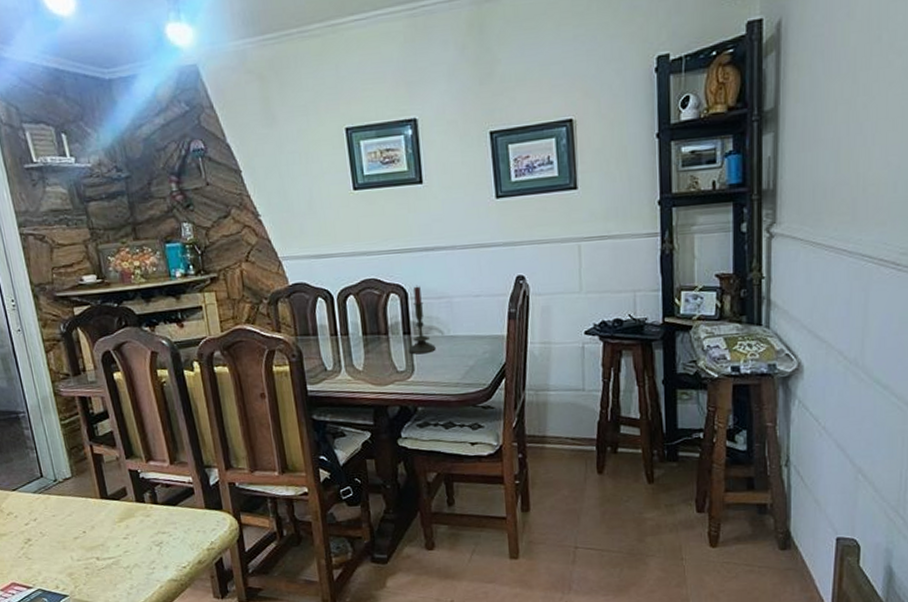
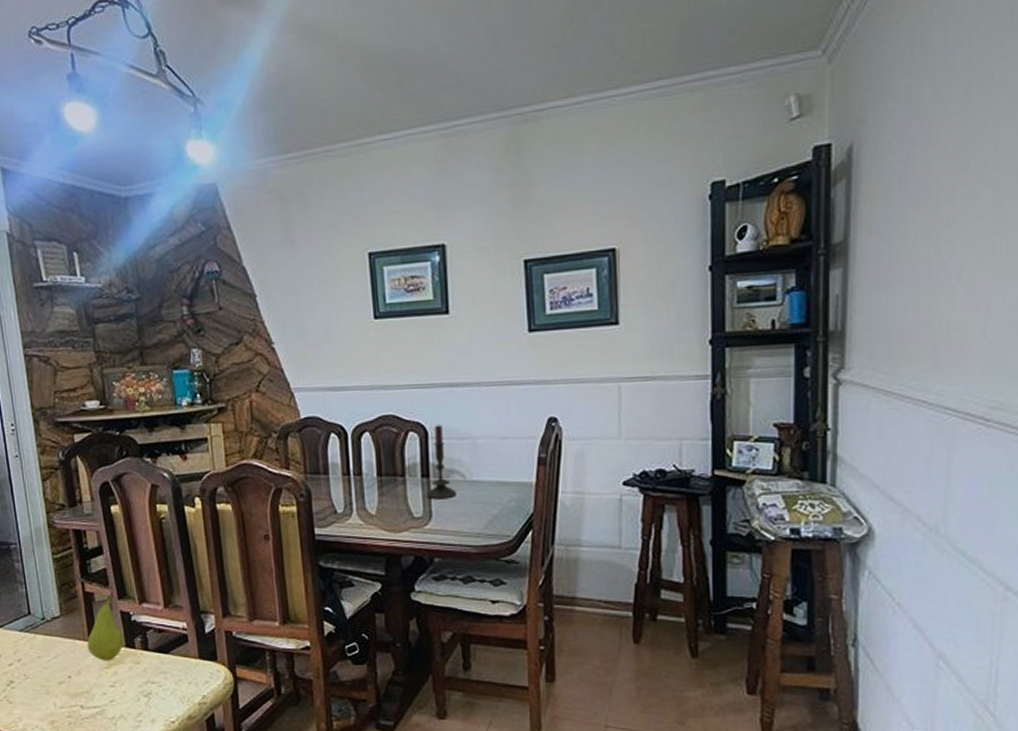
fruit: none [98,454,134,516] -> present [86,593,124,661]

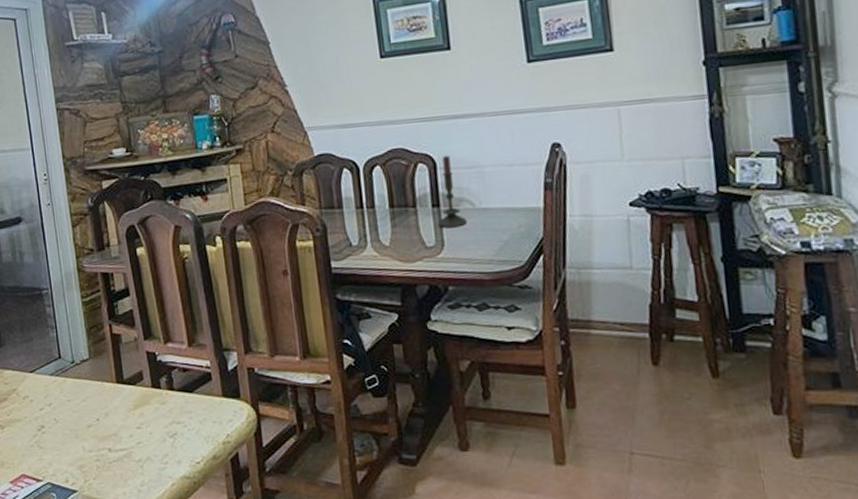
fruit: present [86,593,124,661] -> none [114,334,150,402]

